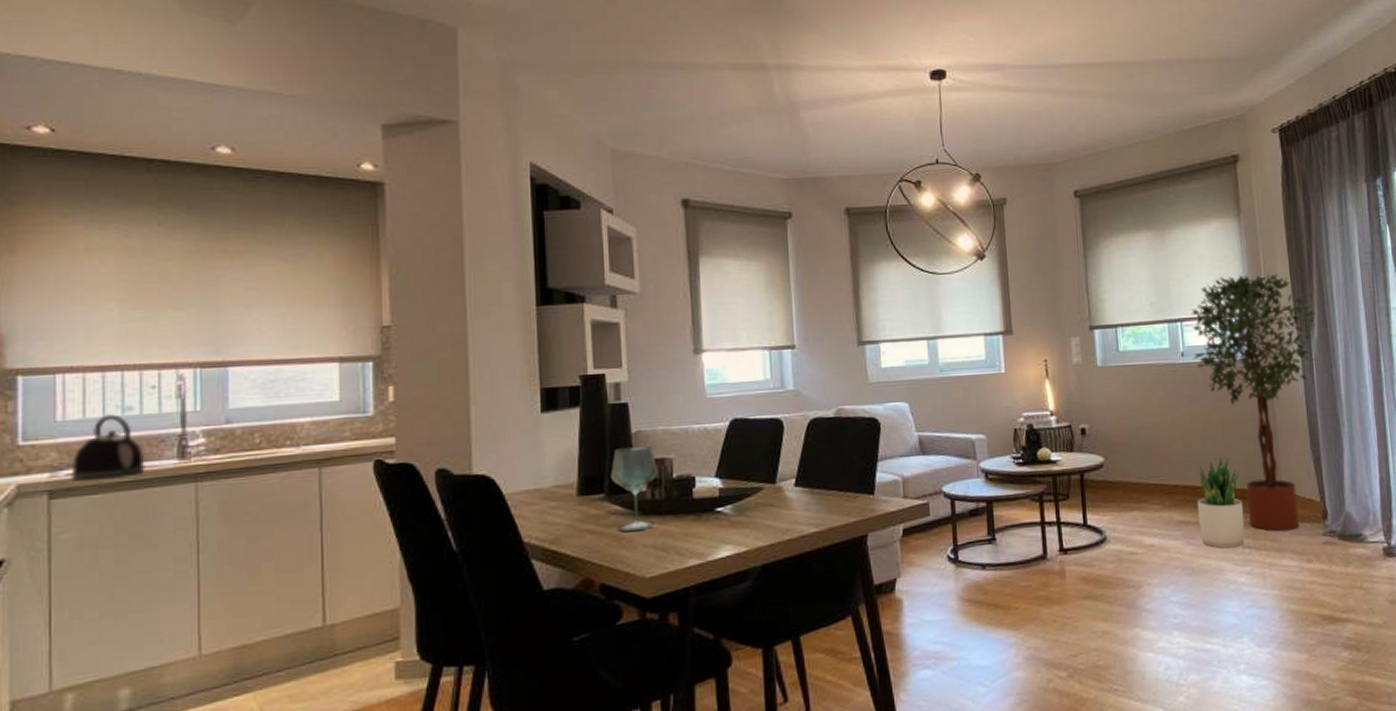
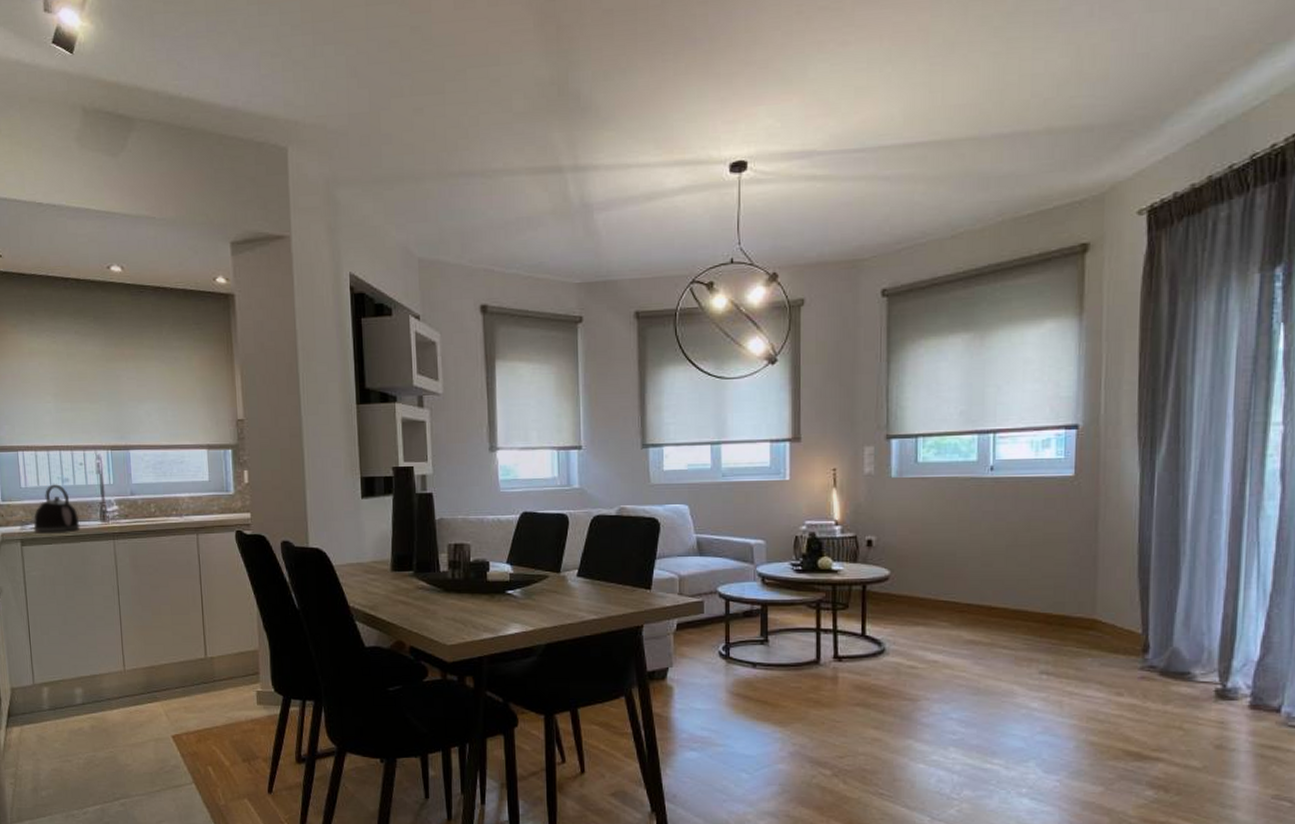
wine glass: present [610,446,658,531] -> none [418,531,457,604]
potted tree: present [1191,273,1316,531] -> none [1003,380,1166,661]
planter: present [1197,457,1245,549] -> none [991,579,1046,672]

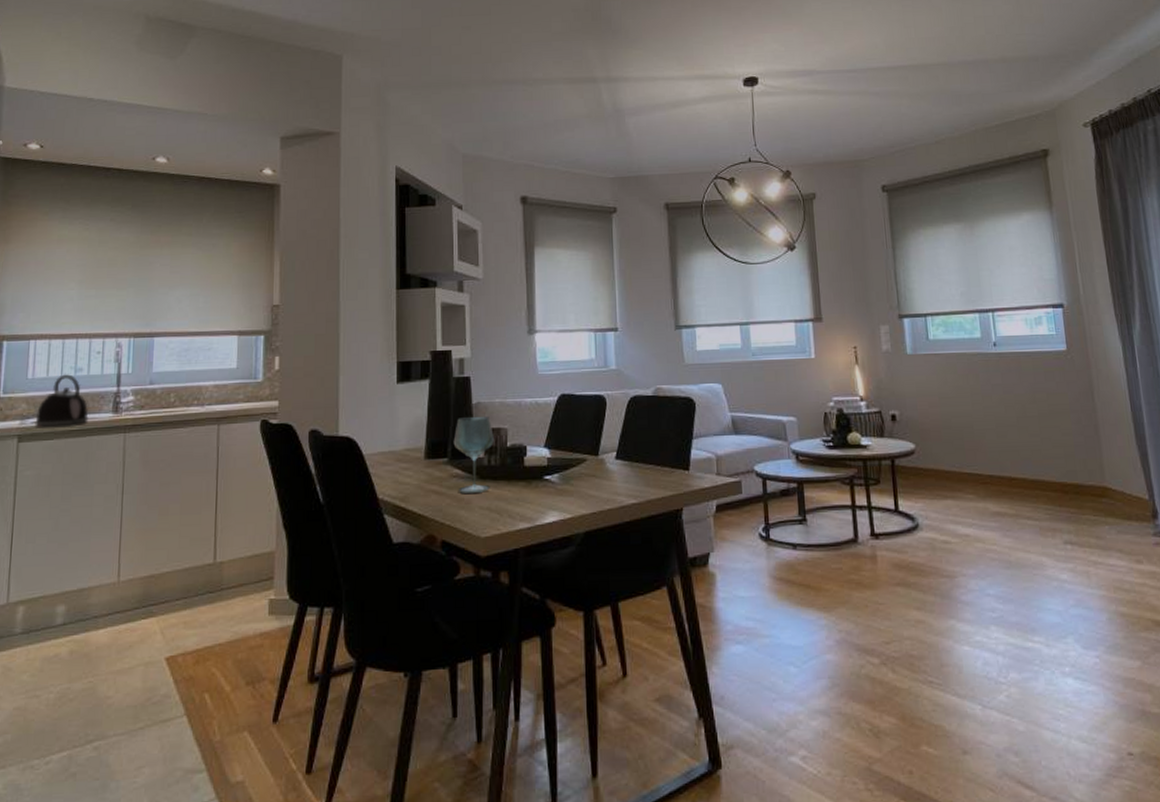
wine glass: none [418,531,457,604] -> present [453,416,494,493]

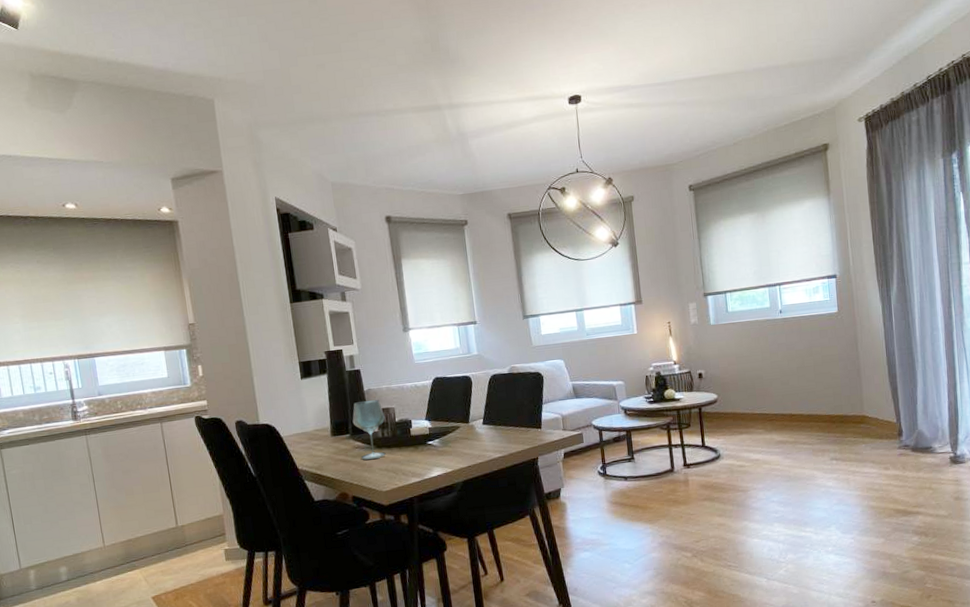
kettle: present [34,374,89,430] -> none [10,392,55,438]

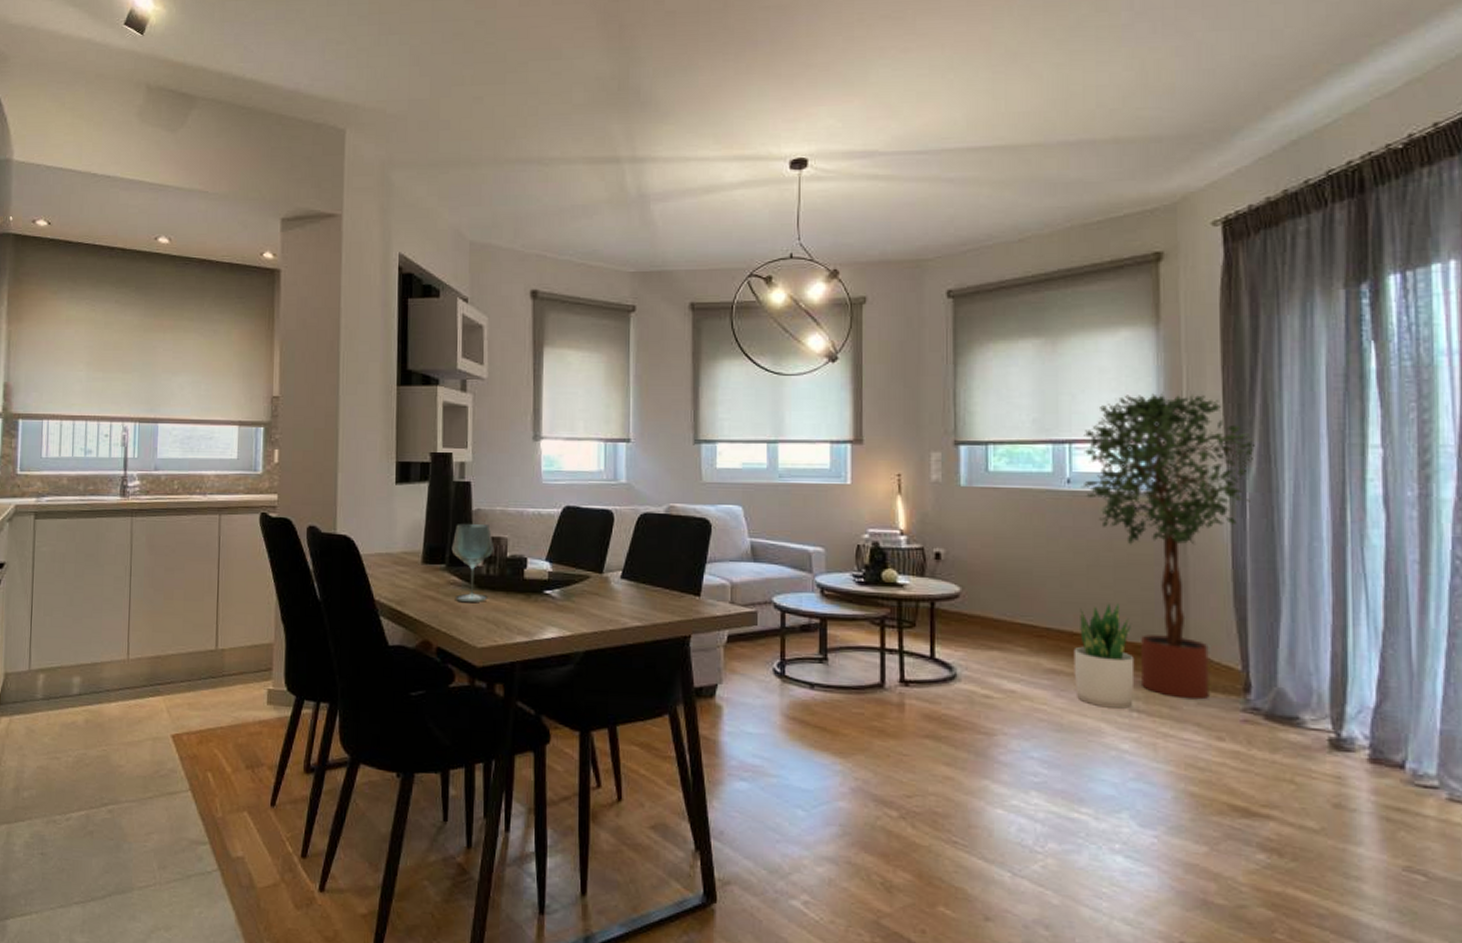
potted tree: none [788,241,895,447] -> present [1081,392,1255,700]
planter: none [793,390,833,461] -> present [1073,603,1135,709]

